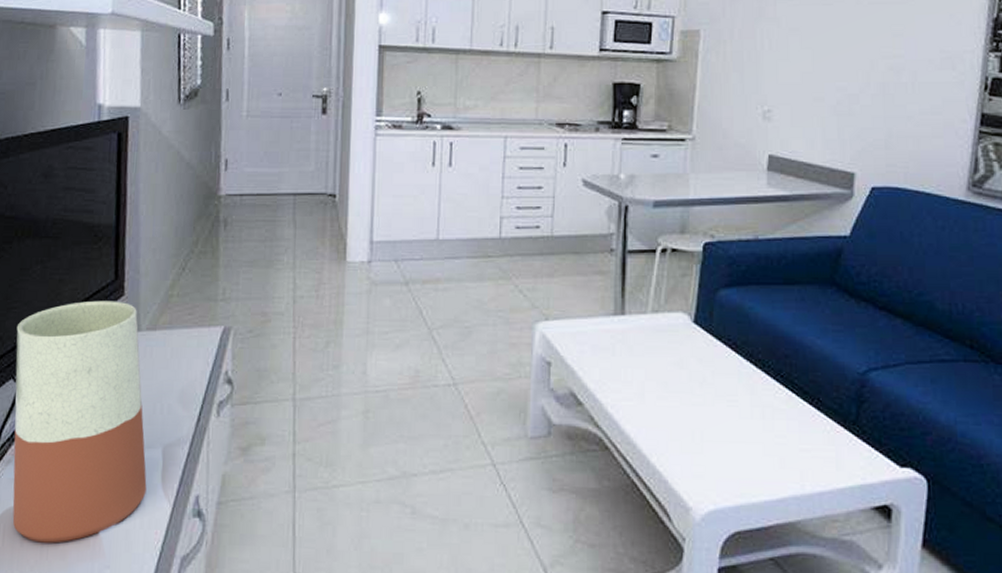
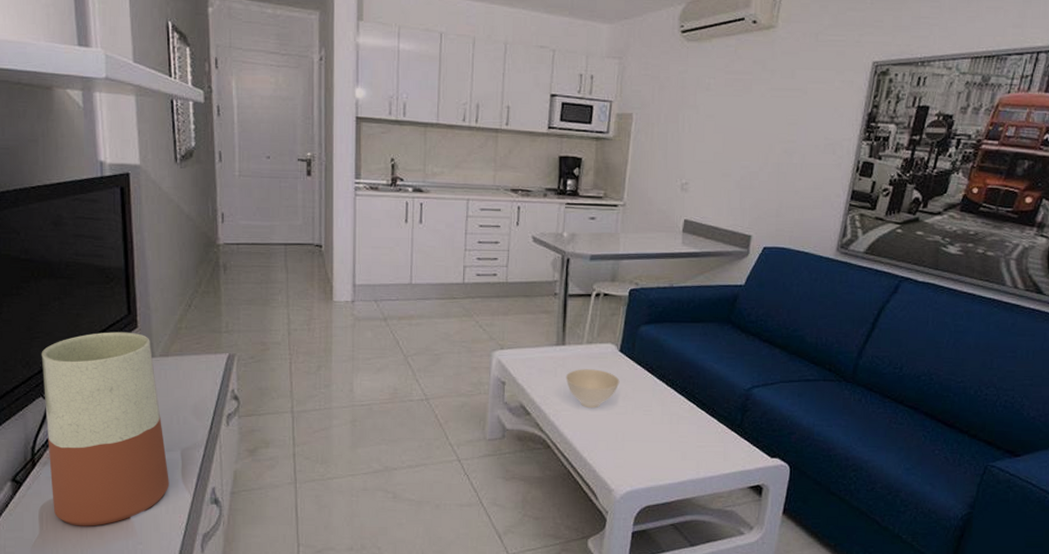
bowl: none [626,345,695,398] -> present [565,369,620,409]

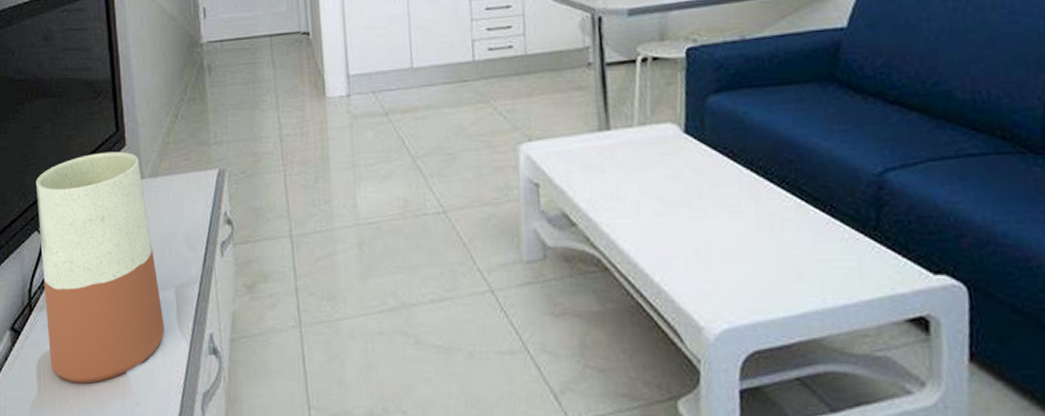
bowl: present [565,369,620,409] -> none [616,159,691,214]

